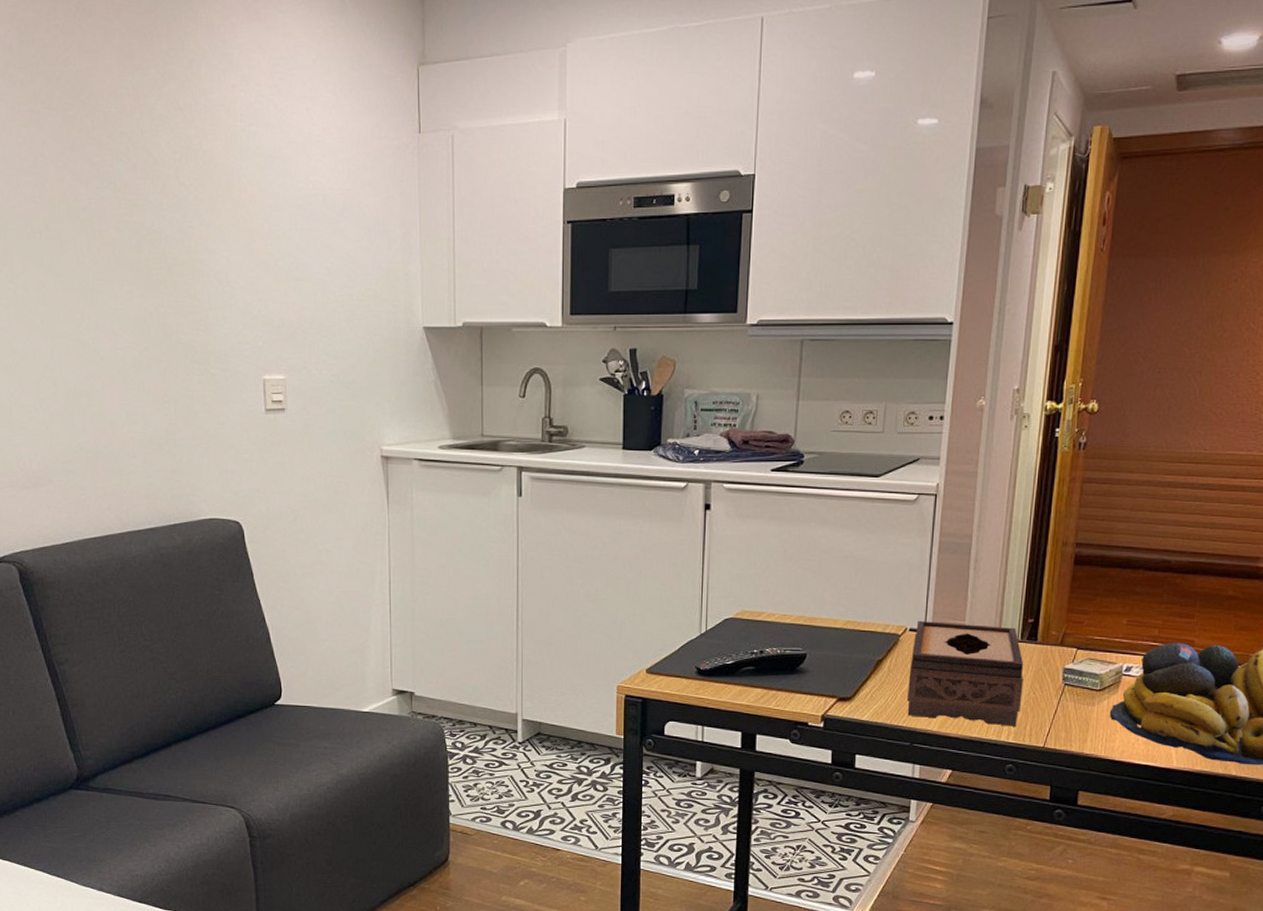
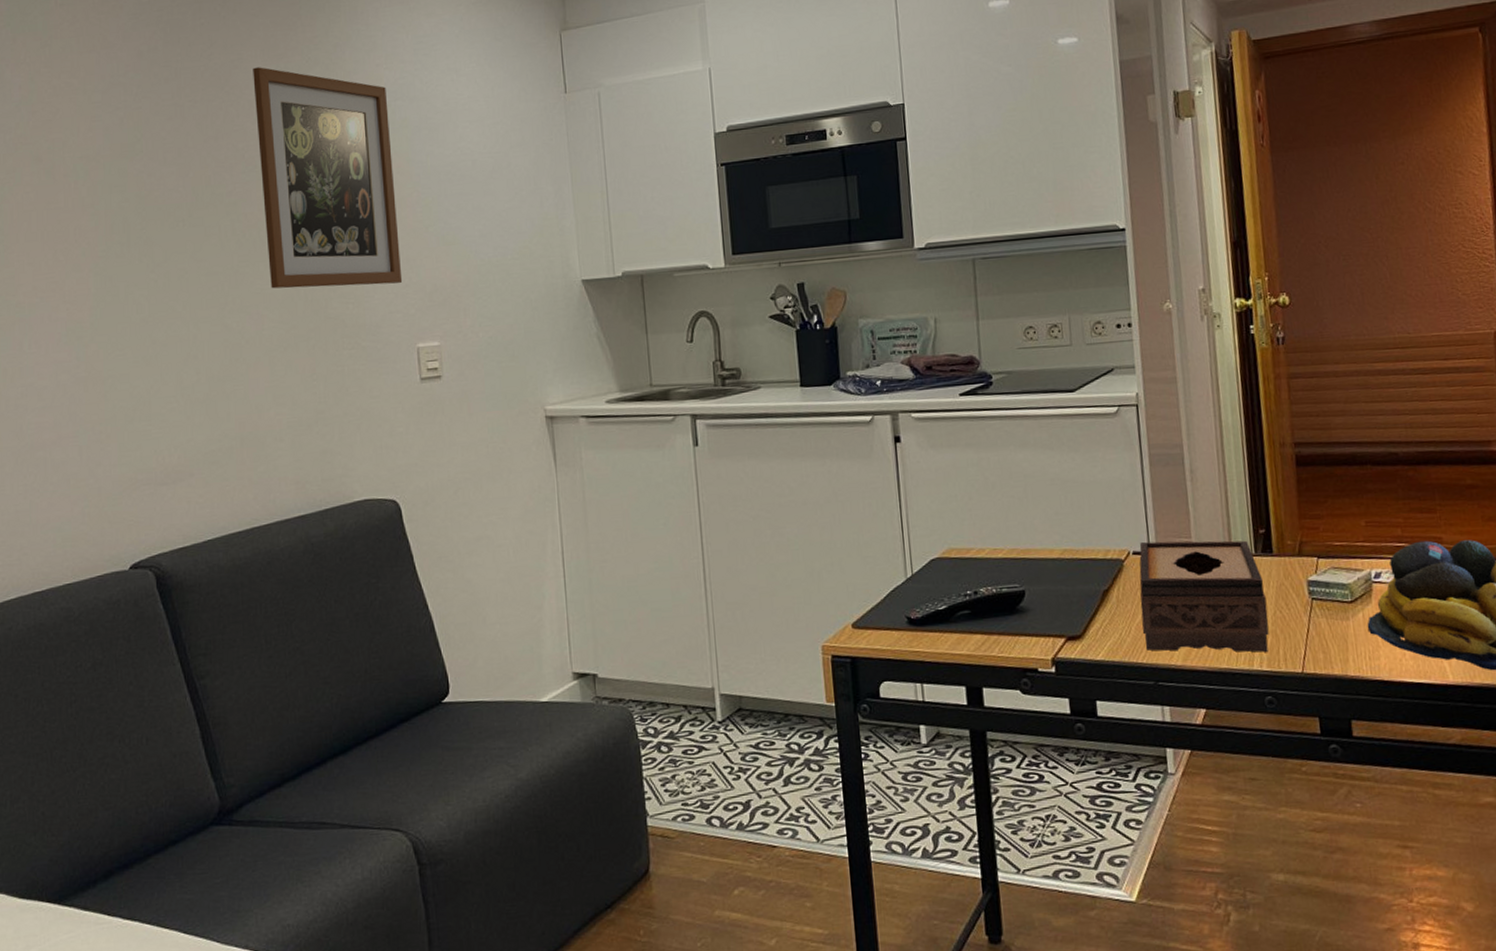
wall art: none [108,77,252,314] -> present [253,67,403,289]

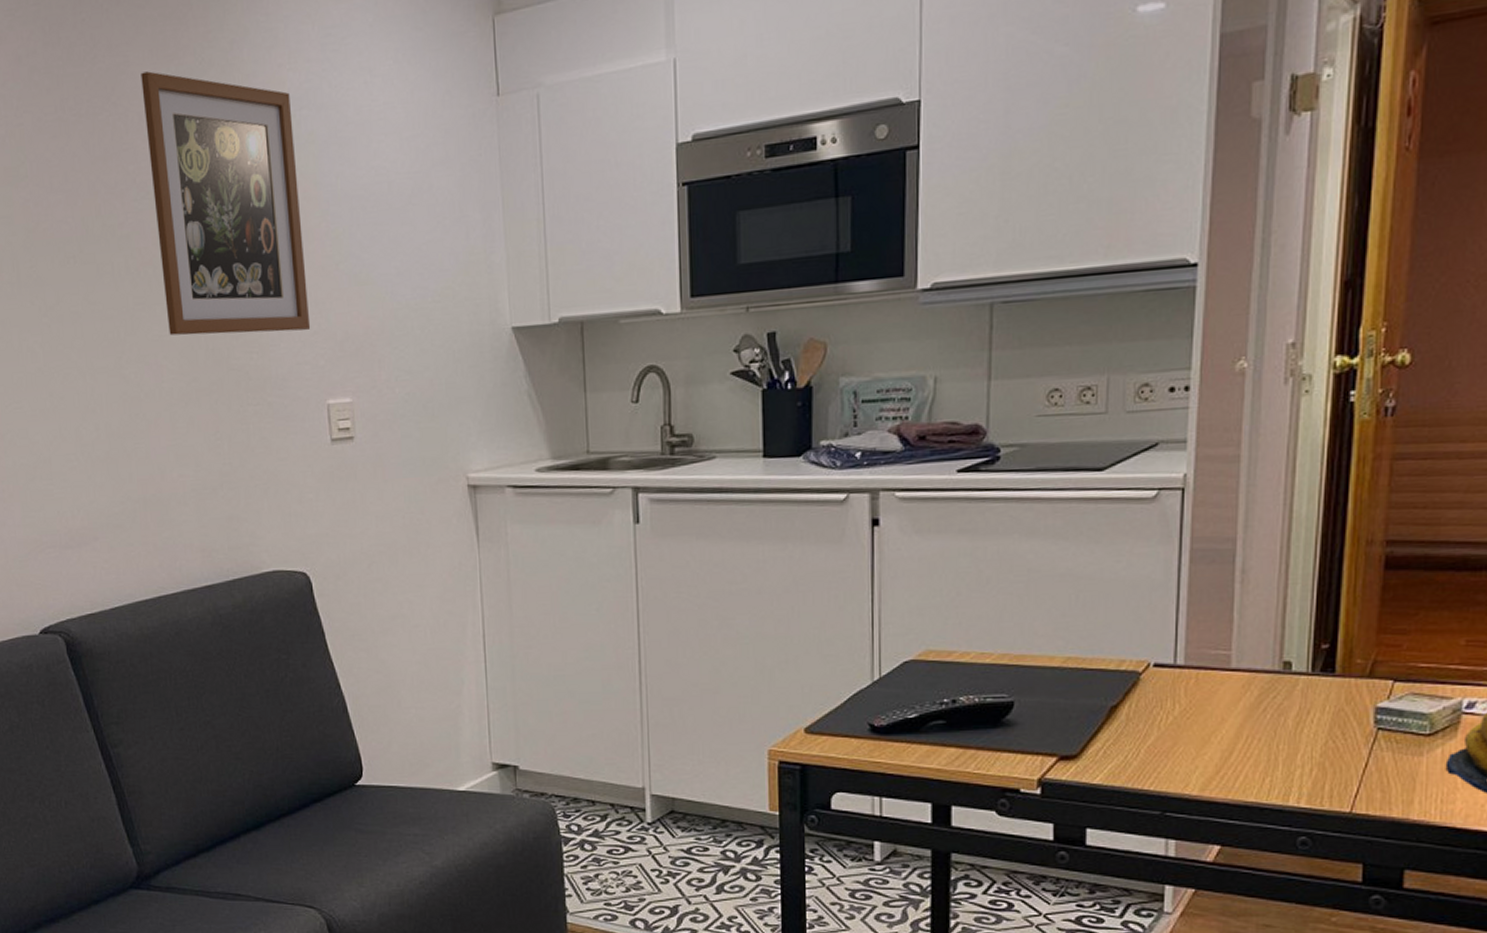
tissue box: present [1139,540,1269,652] -> none [1155,653,1318,786]

